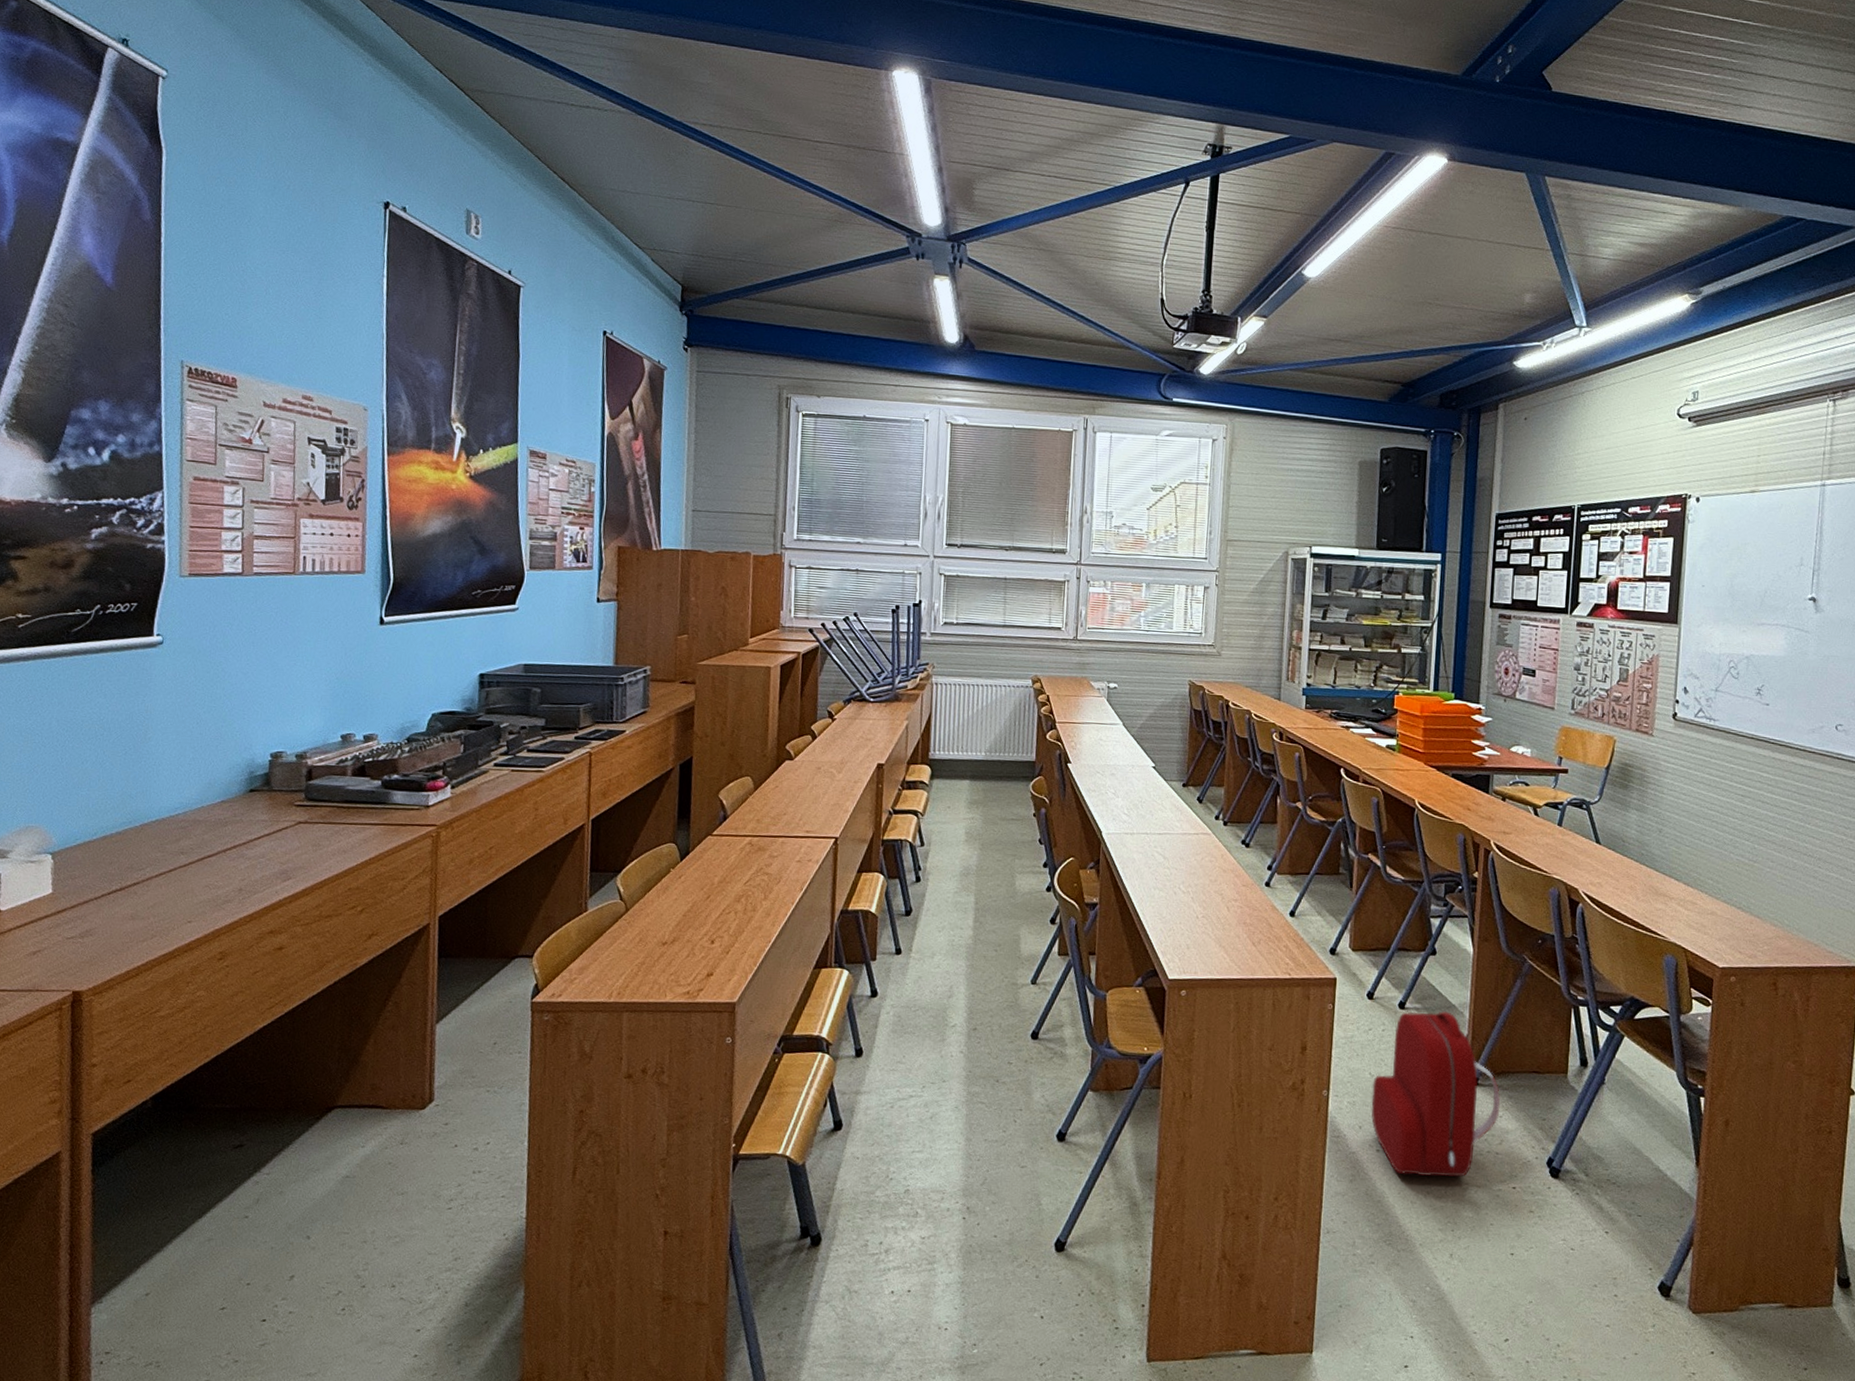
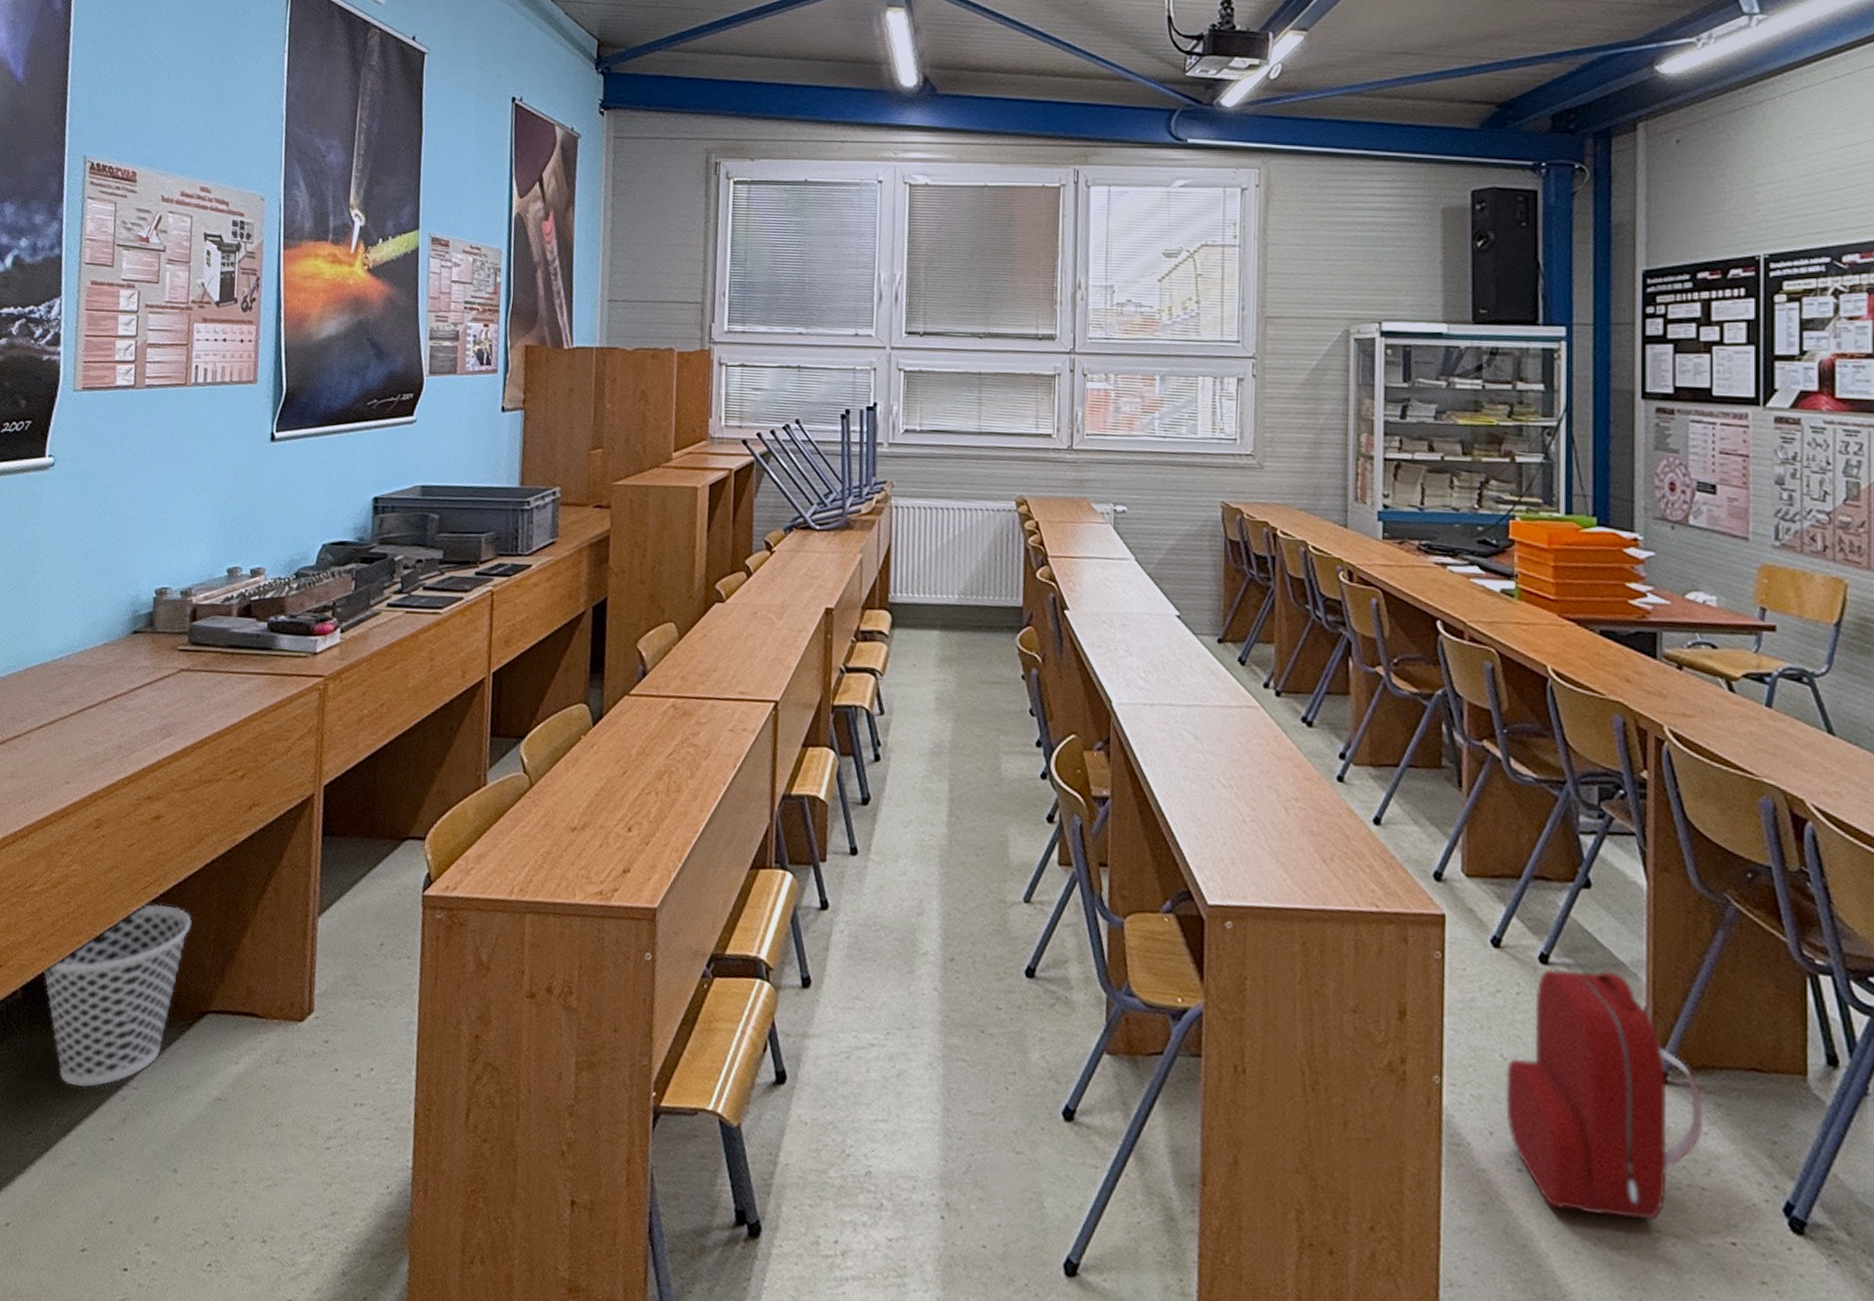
wastebasket: none [173,1021,317,1176] -> present [44,904,192,1087]

